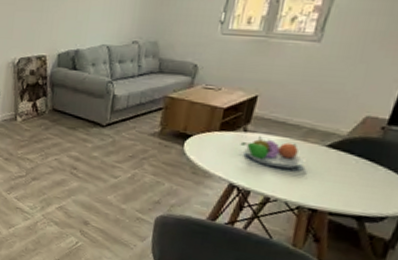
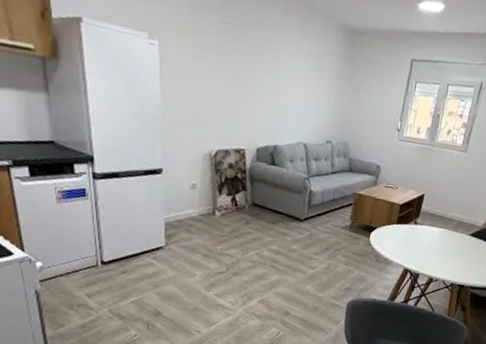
fruit bowl: present [240,136,306,169] -> none [412,228,457,254]

